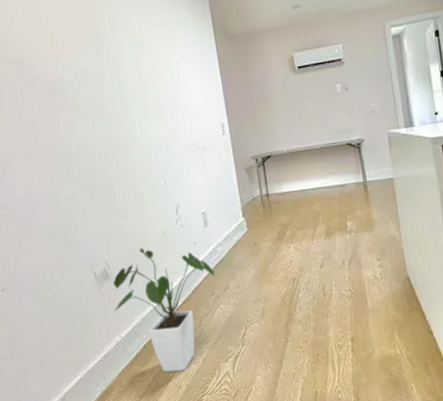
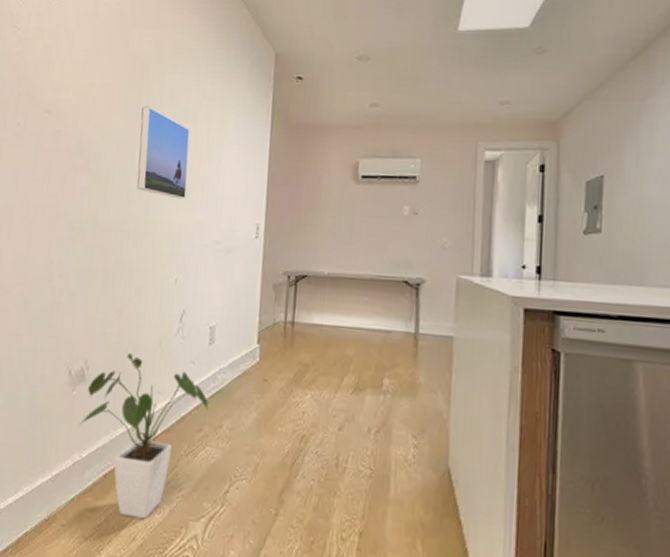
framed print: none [101,42,157,116] -> present [137,106,190,200]

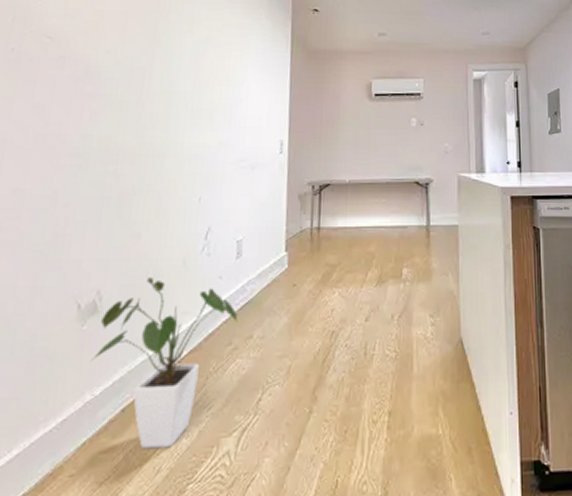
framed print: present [137,106,190,200] -> none [155,33,211,121]

